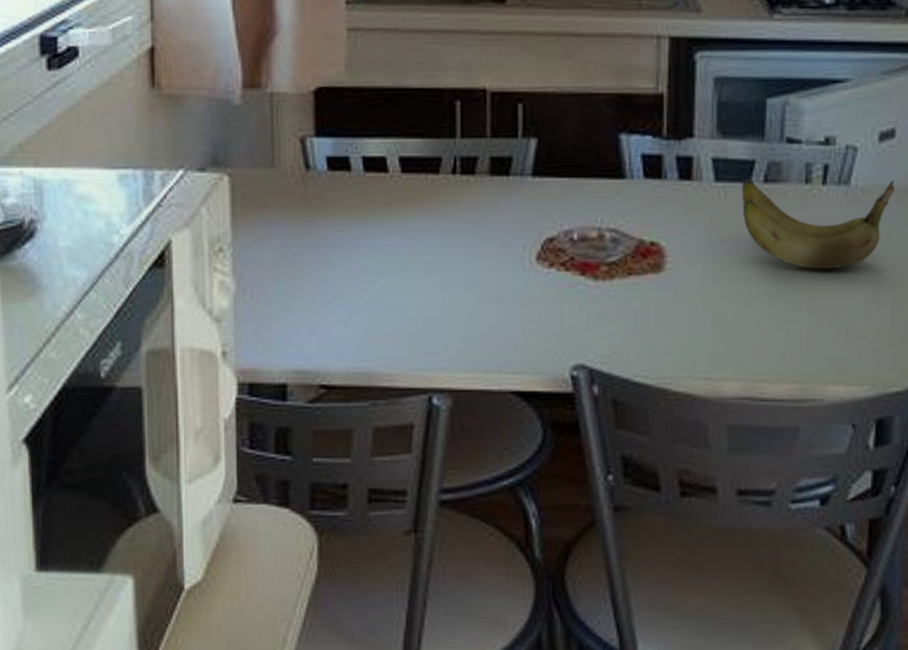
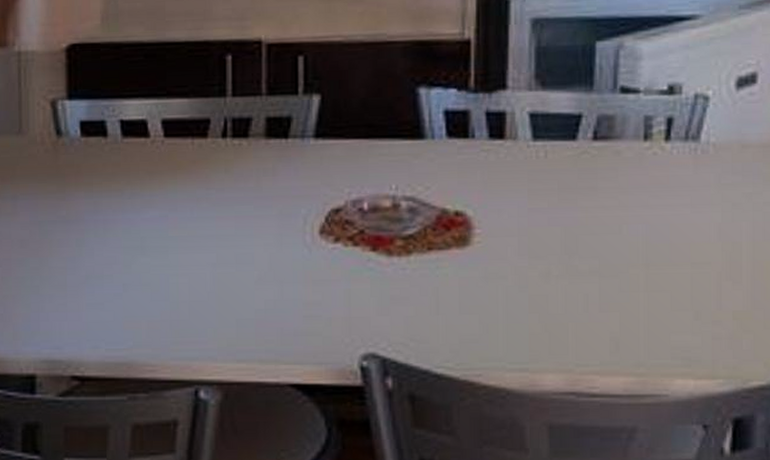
banana: present [741,178,896,269] -> none [565,133,757,241]

